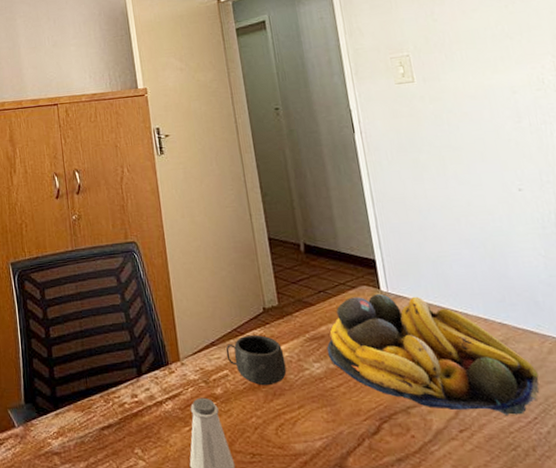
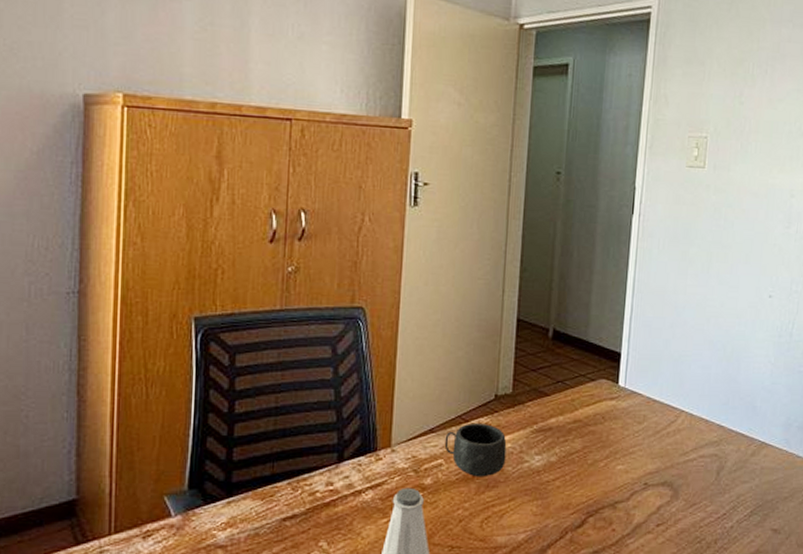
fruit bowl: present [326,294,539,415] -> none [551,389,738,511]

